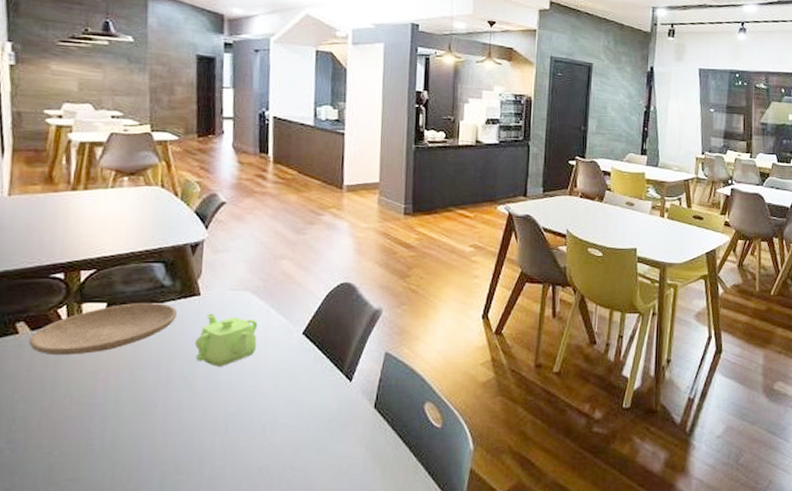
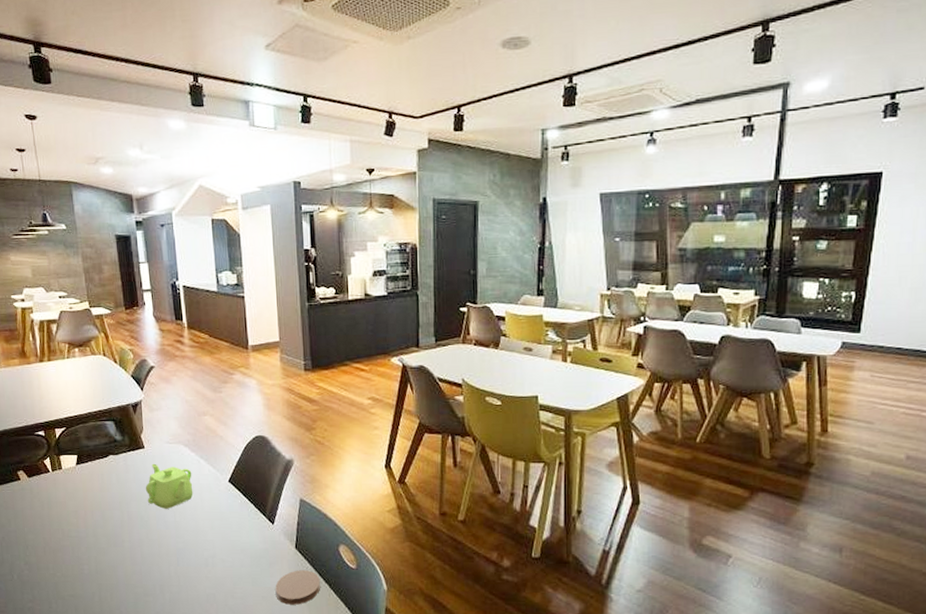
plate: present [28,303,177,356] -> none [28,455,129,498]
coaster: none [345,432,399,473] -> present [275,570,320,605]

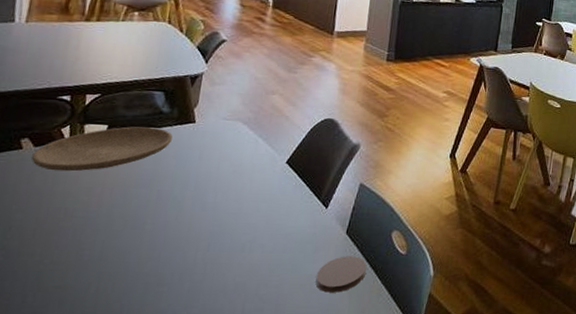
plate: none [28,455,129,498] -> present [30,126,173,172]
teapot: present [145,463,193,509] -> none [185,139,246,189]

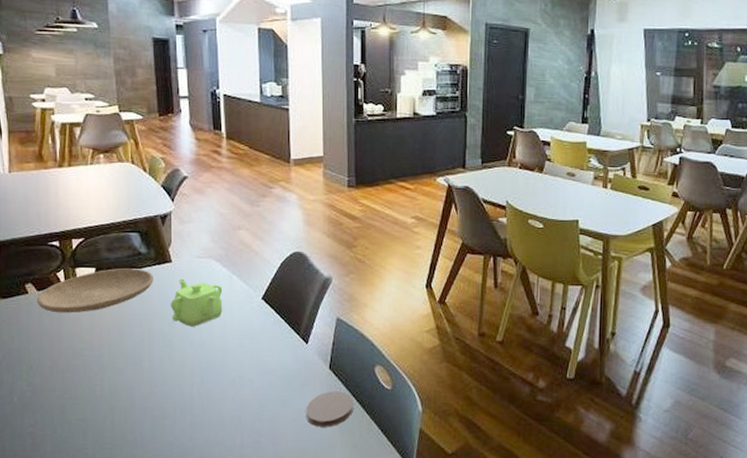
teapot: none [185,139,246,189] -> present [170,278,223,327]

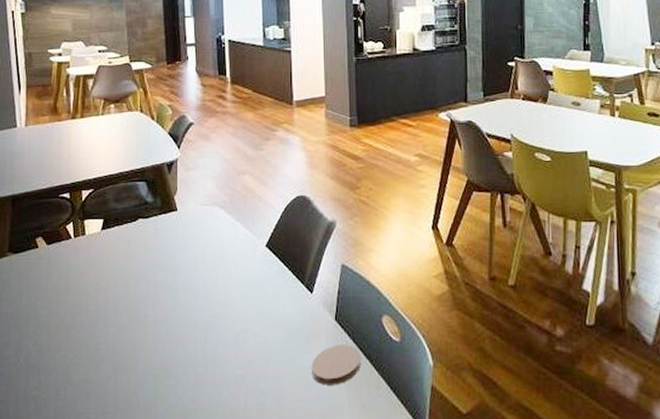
plate: present [36,268,153,313] -> none [46,219,159,267]
teapot: present [170,278,223,327] -> none [175,227,227,278]

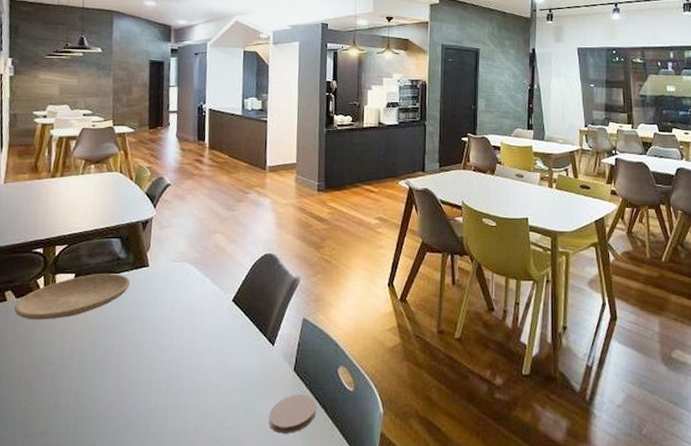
plate: none [46,219,159,267] -> present [13,274,130,320]

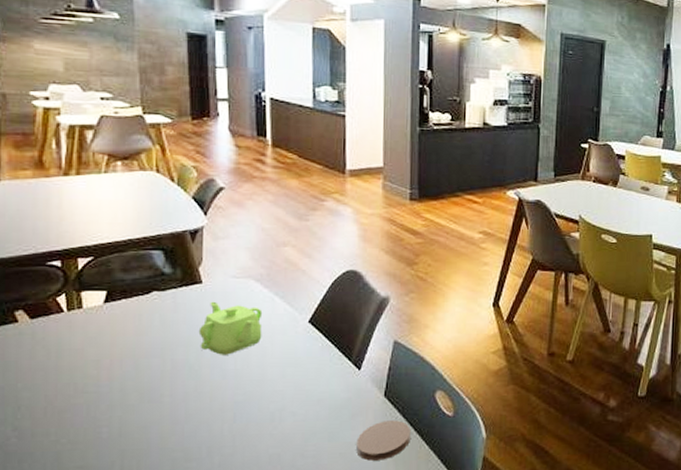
plate: present [13,274,130,320] -> none [28,291,179,344]
teapot: none [143,282,195,331] -> present [198,301,263,355]

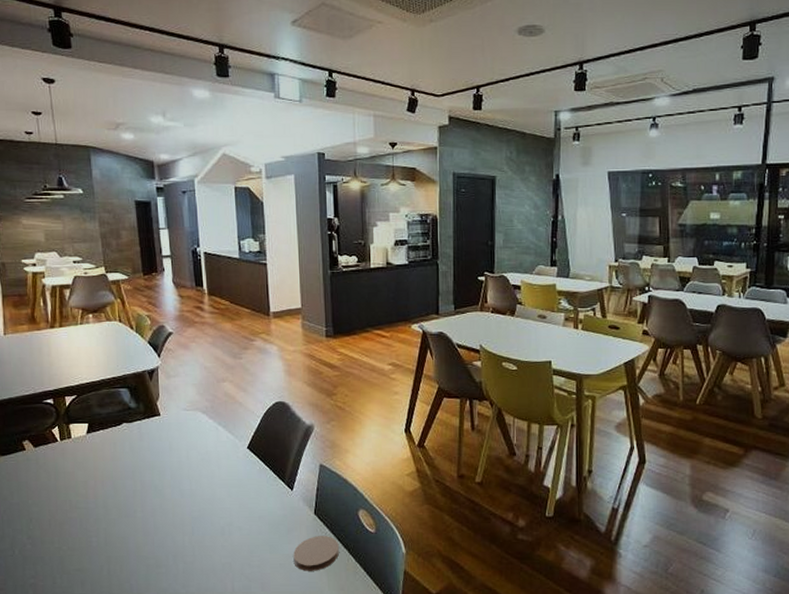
teapot: present [198,301,263,355] -> none [160,431,210,477]

